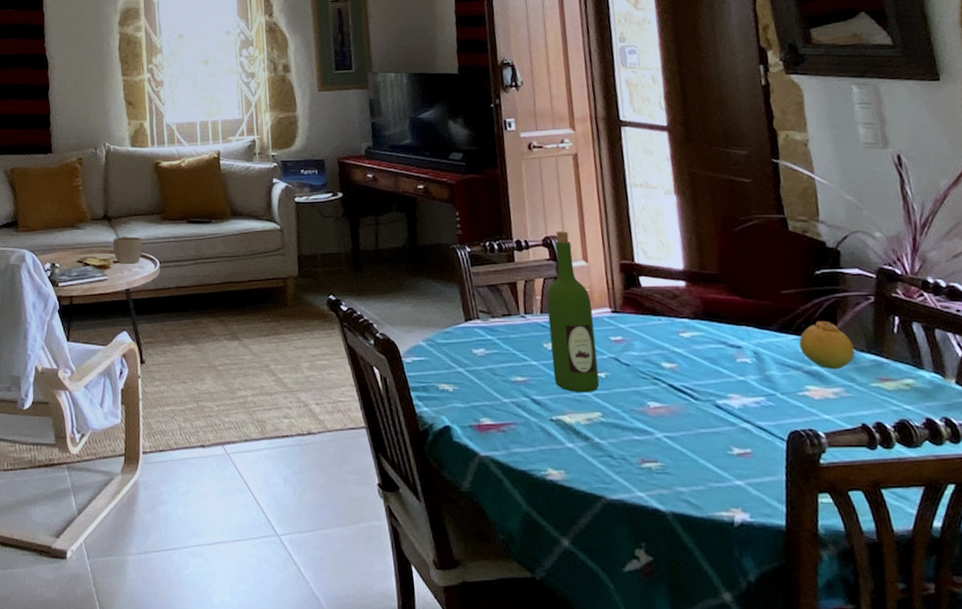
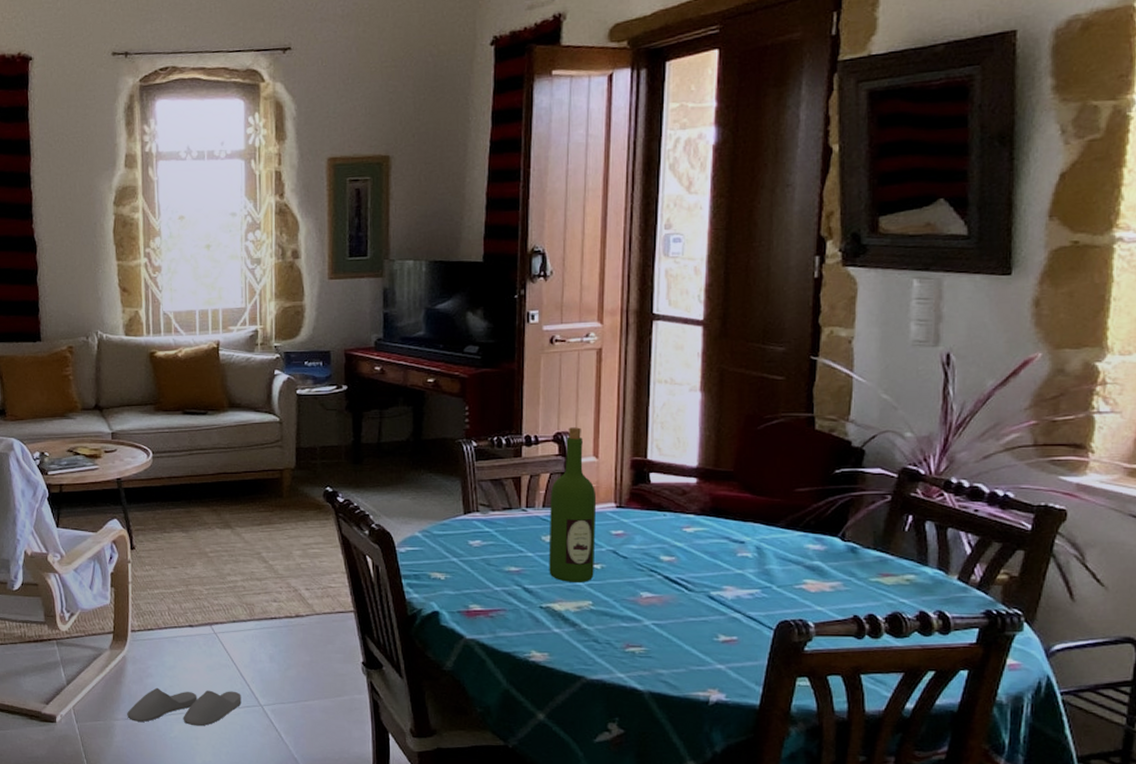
cup: present [113,235,143,264] -> none [104,425,135,454]
slippers: none [140,516,258,561] -> present [127,687,242,726]
fruit: present [799,320,855,369] -> none [805,518,860,564]

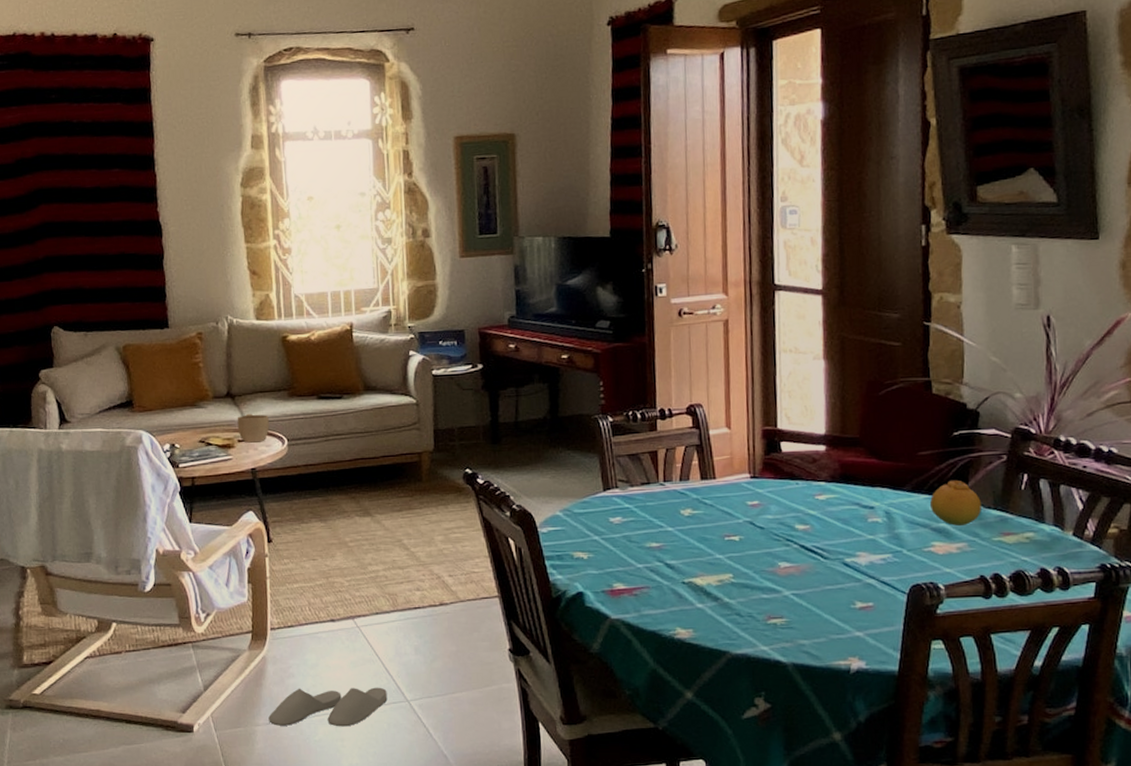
cup: none [104,425,135,454] -> present [237,413,269,443]
wine bottle: present [549,427,597,582] -> none [686,399,733,556]
fruit: none [805,518,860,564] -> present [930,479,981,526]

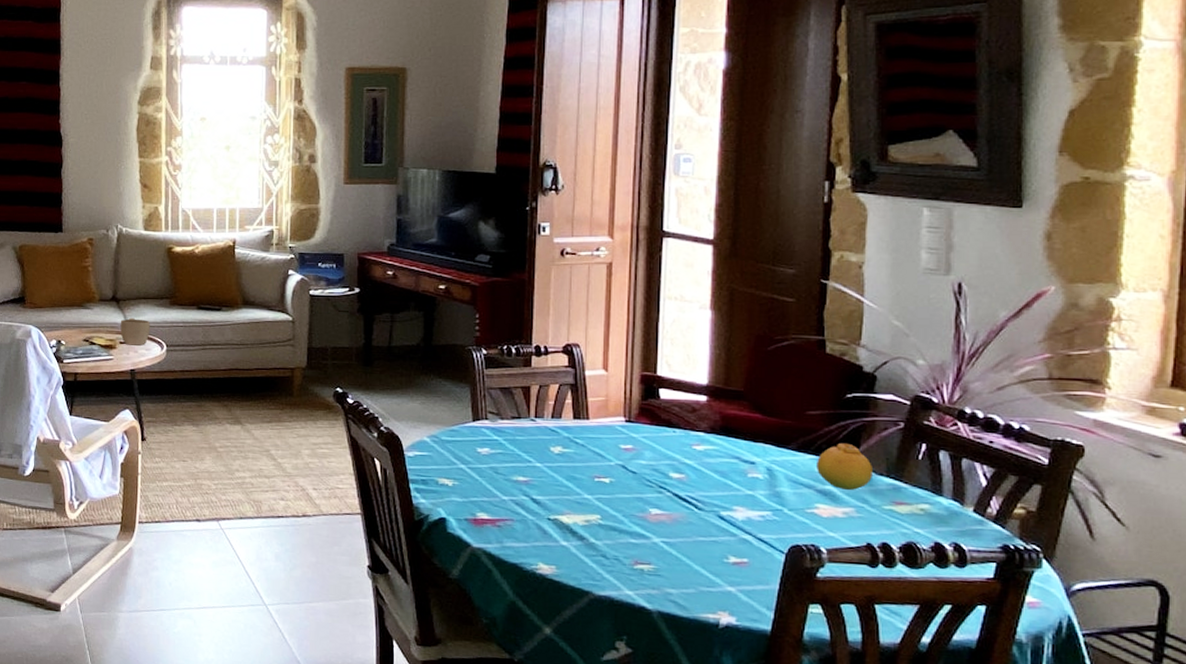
slippers: present [268,687,388,727] -> none [131,581,246,623]

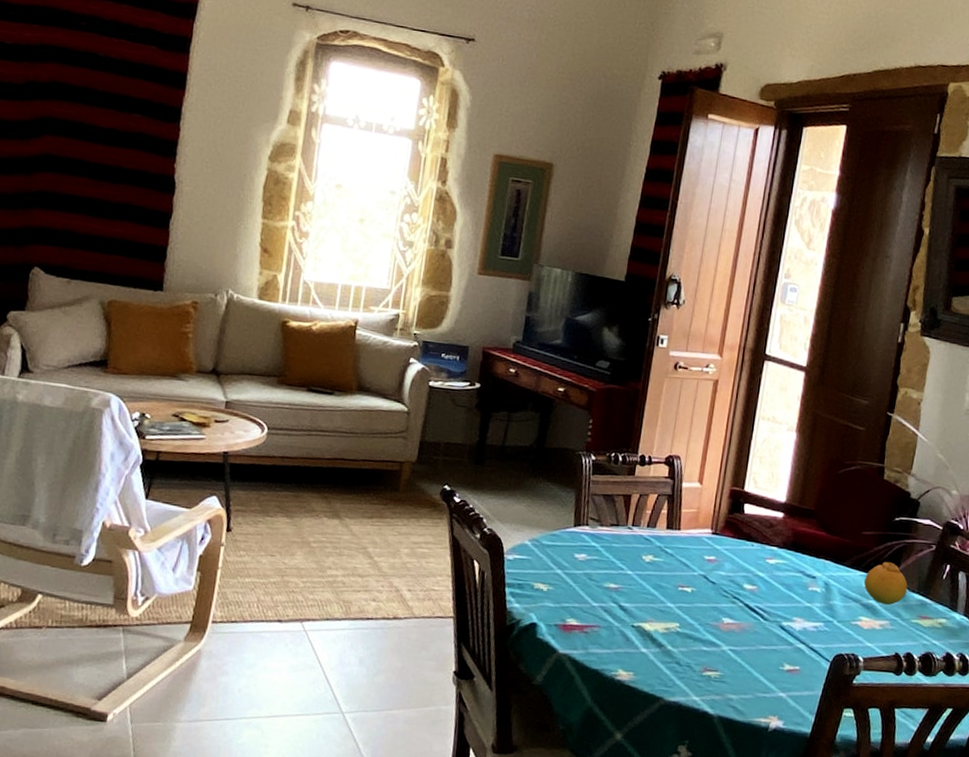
cup: present [120,317,150,346] -> none [217,394,252,426]

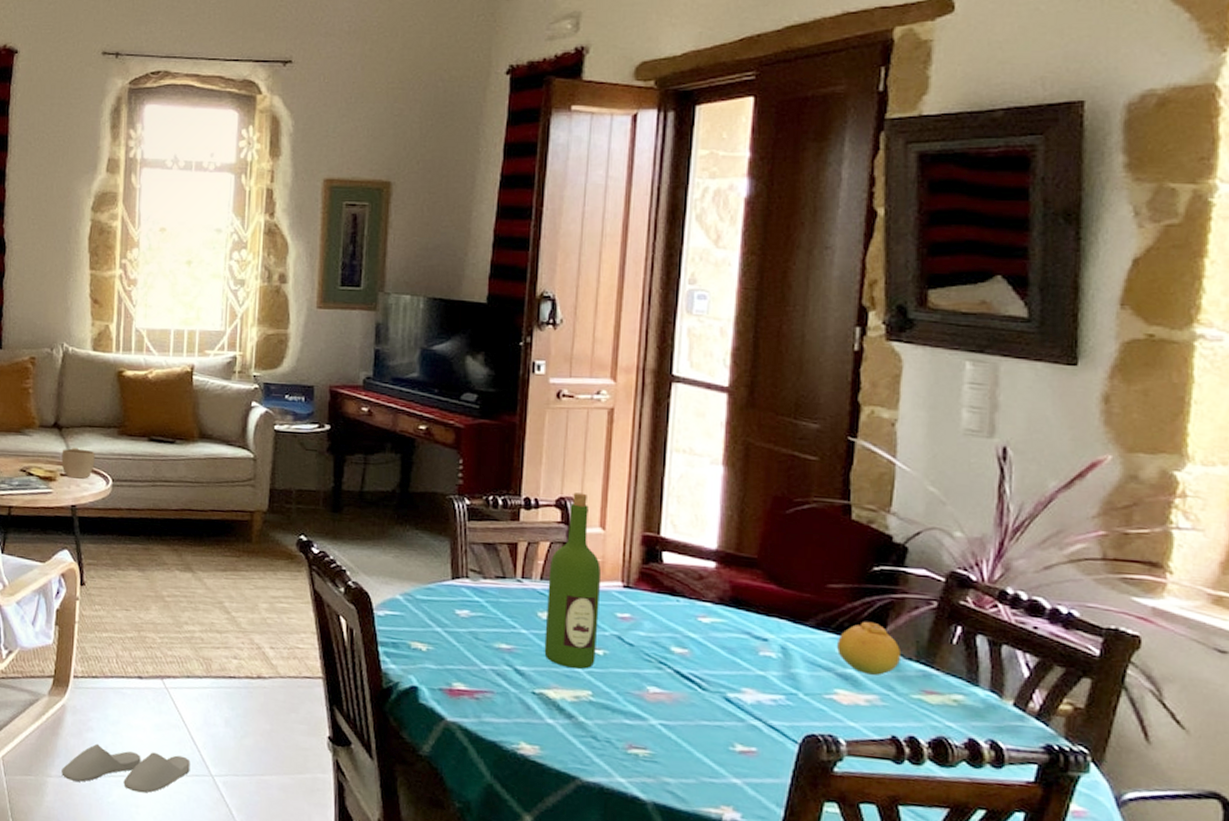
slippers: none [191,687,323,733] -> present [61,743,190,793]
cup: none [217,394,252,426] -> present [61,447,95,479]
wine bottle: none [644,452,696,604] -> present [544,492,602,669]

